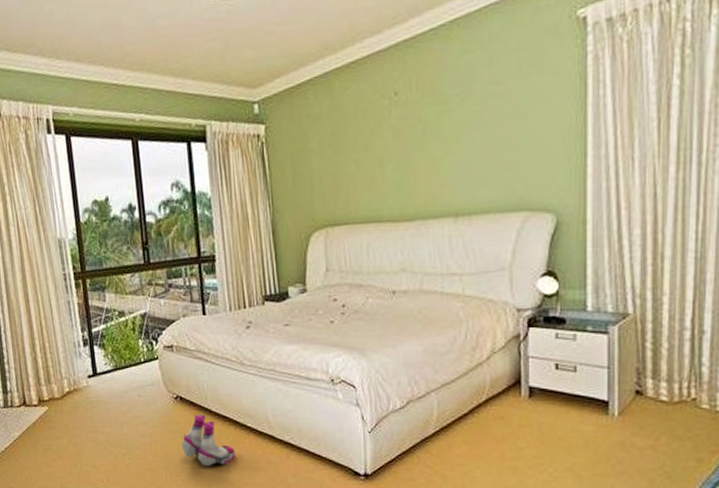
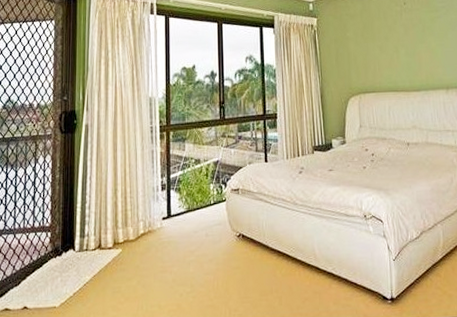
boots: present [181,414,235,466] -> none [241,250,286,299]

